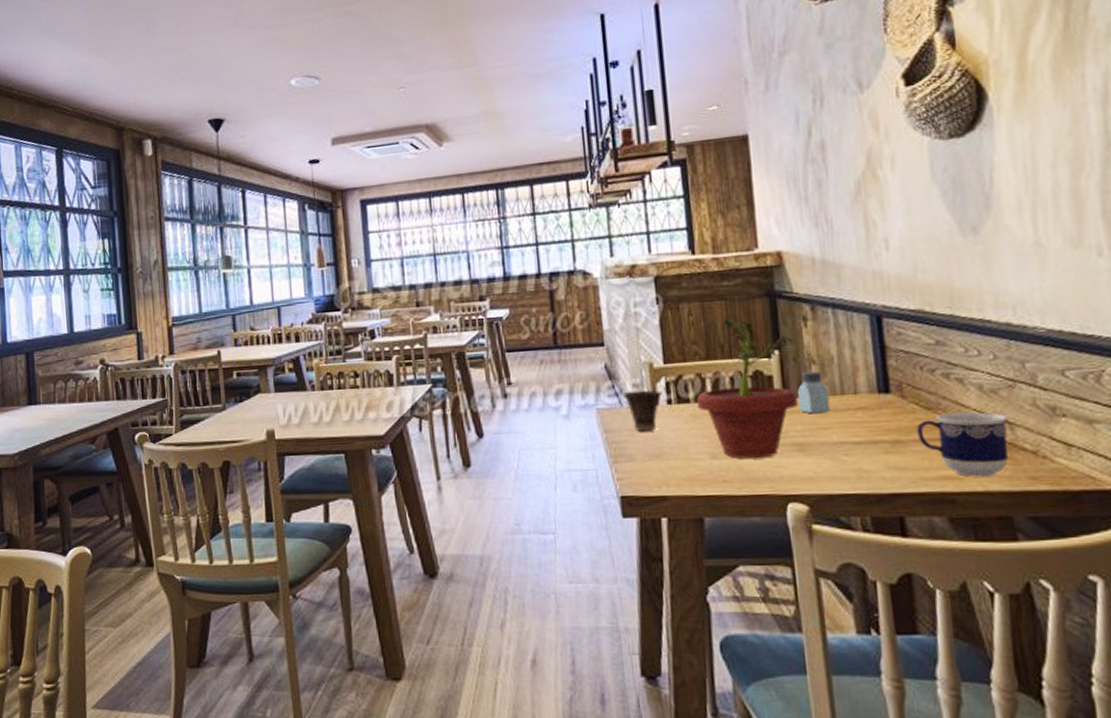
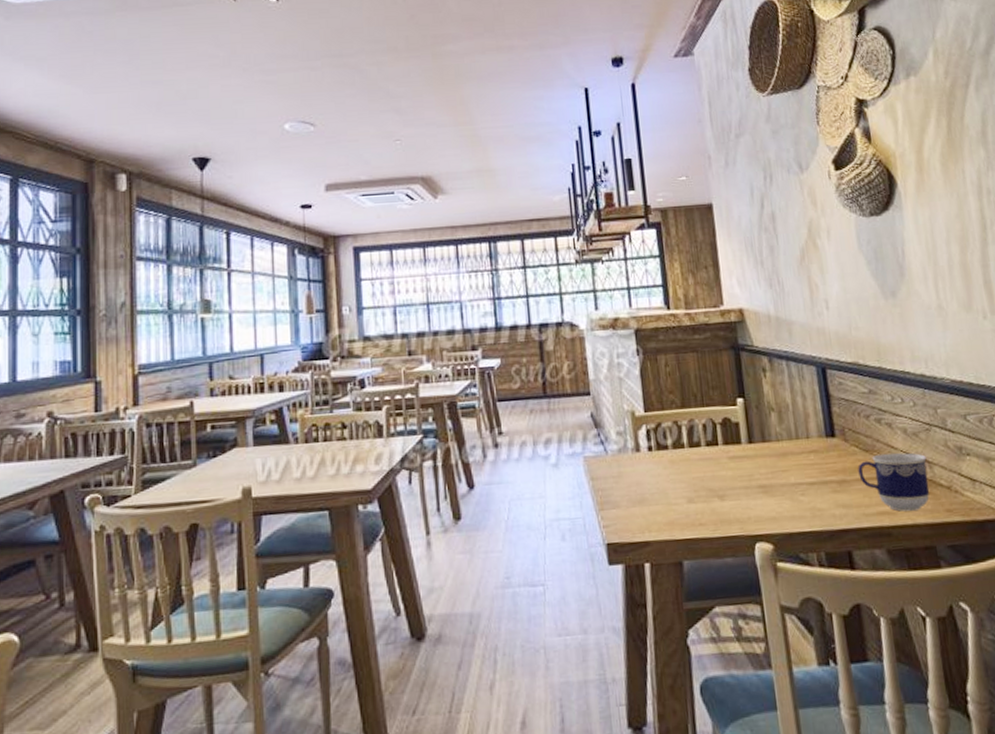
cup: present [623,390,662,432] -> none [607,437,643,479]
potted plant: present [696,314,798,459] -> none [674,365,761,502]
saltshaker: present [797,371,830,414] -> none [759,417,788,458]

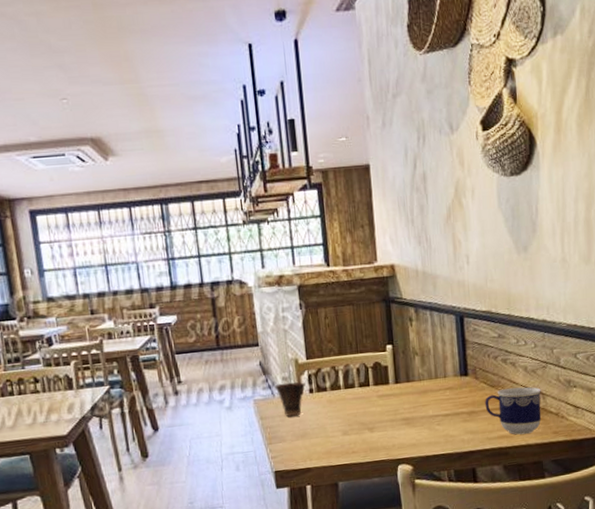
cup: none [607,437,643,479] -> present [274,382,305,418]

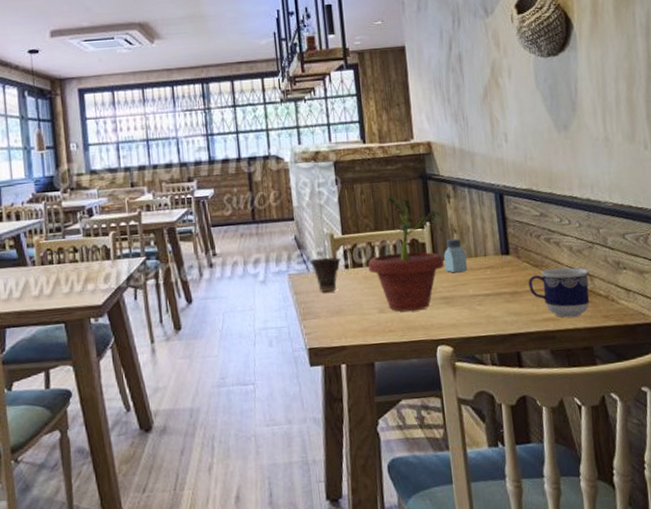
potted plant: none [331,317,406,433] -> present [367,193,444,312]
saltshaker: none [405,361,428,395] -> present [443,238,468,273]

